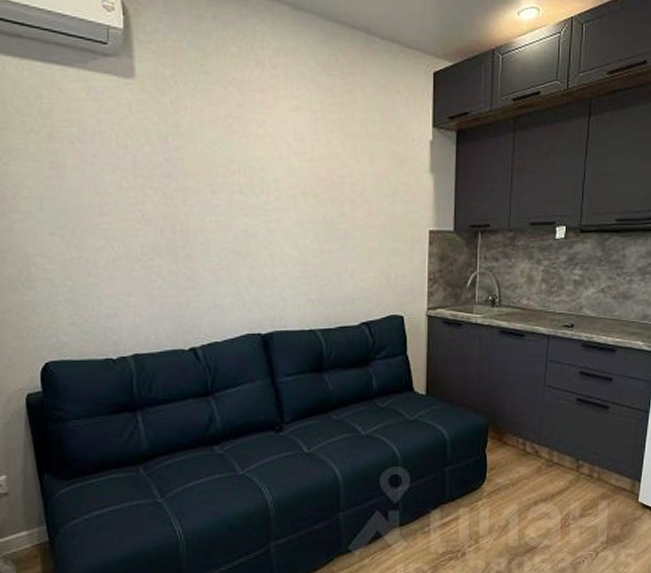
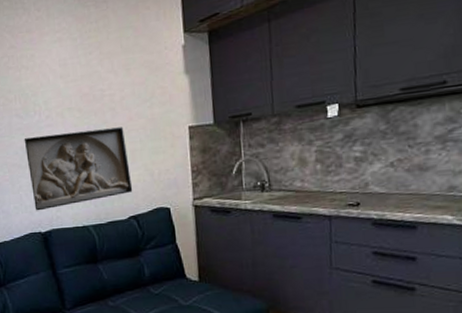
relief plaque: none [247,221,367,309] -> present [24,127,133,211]

